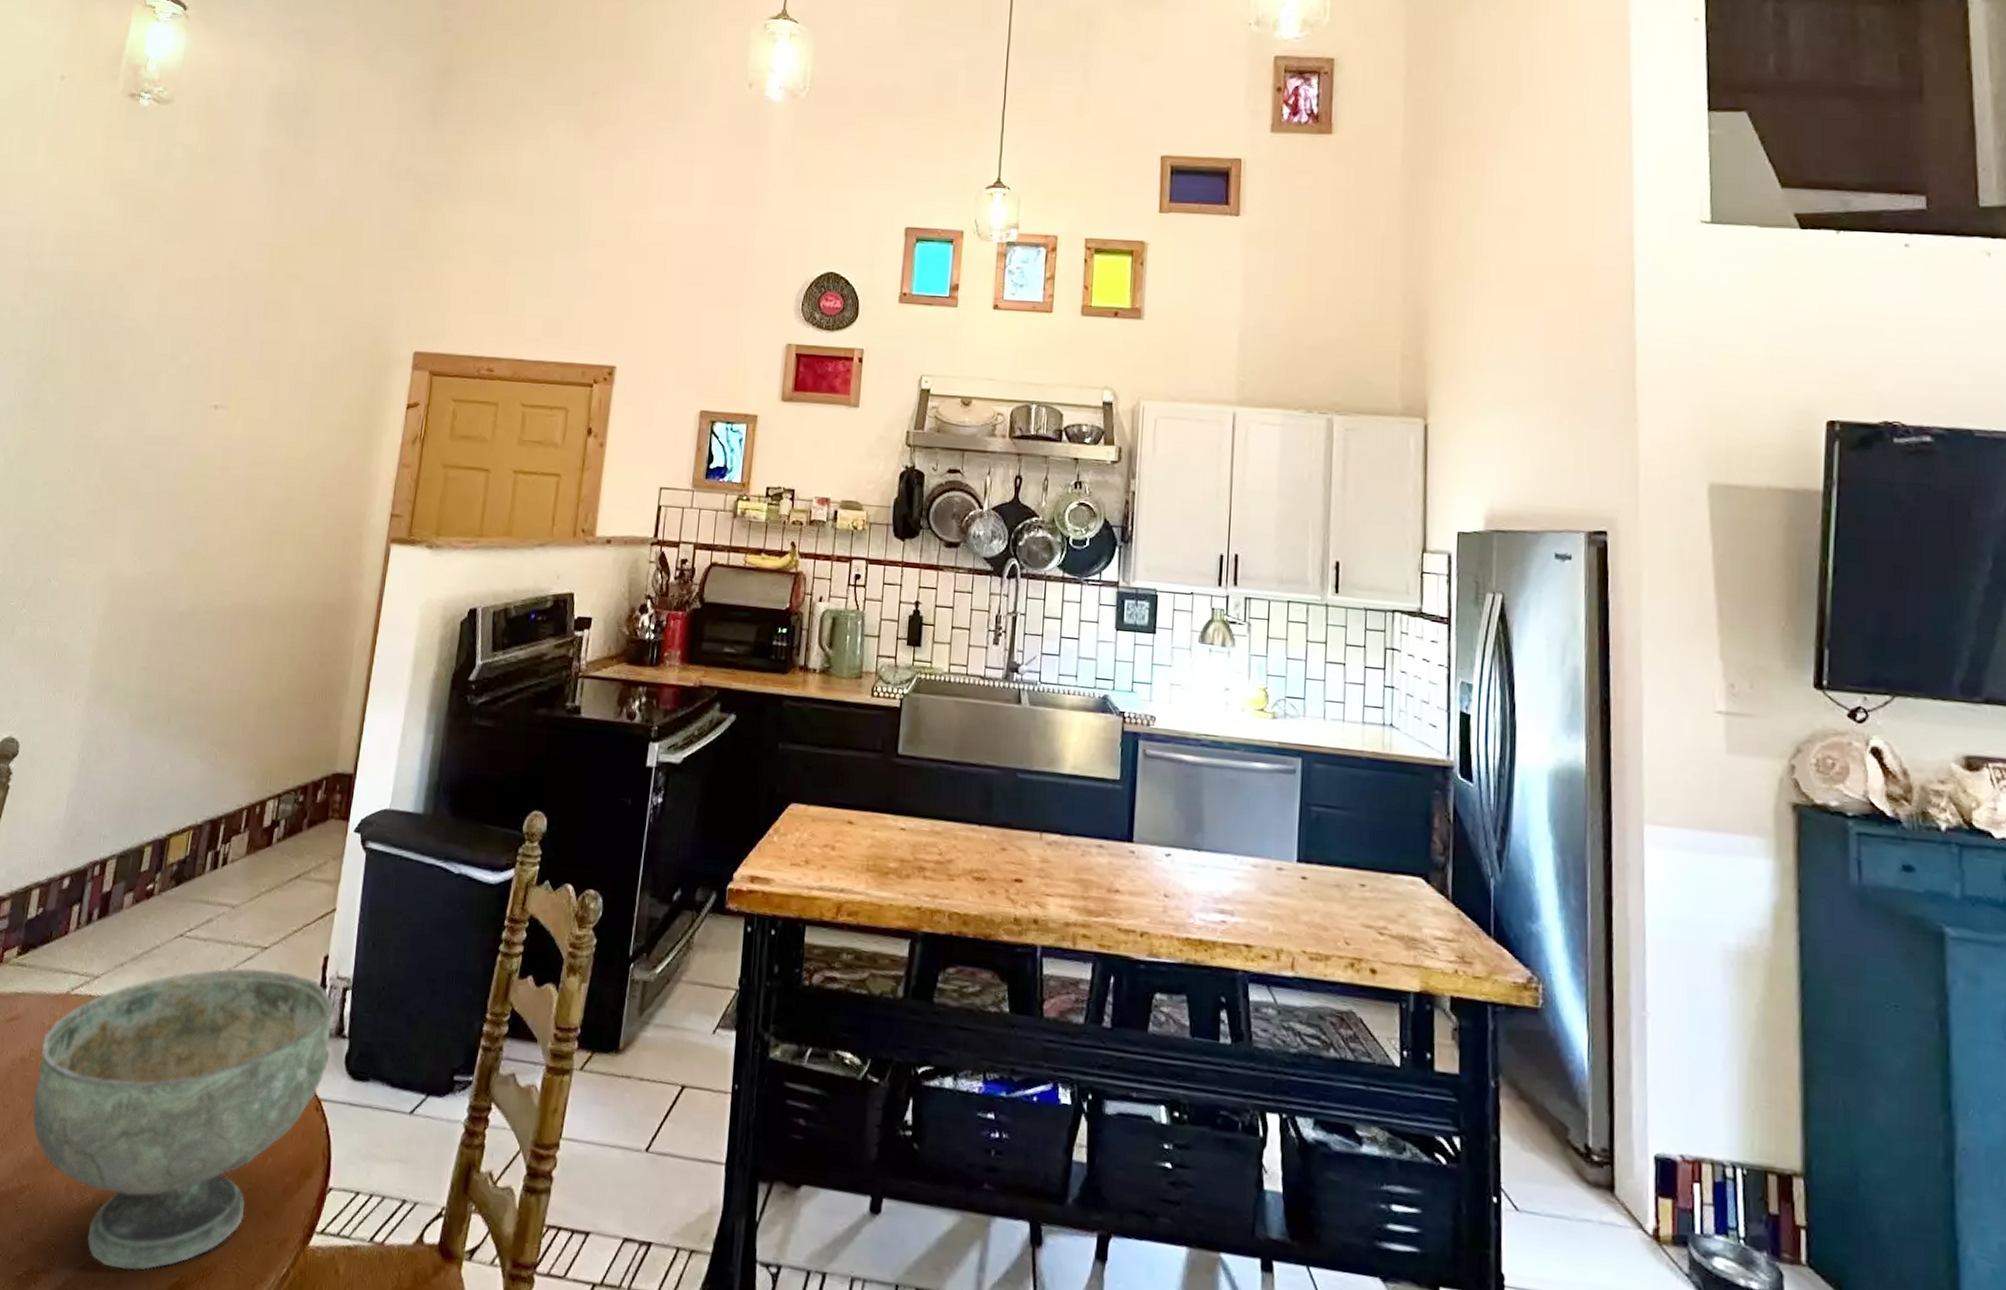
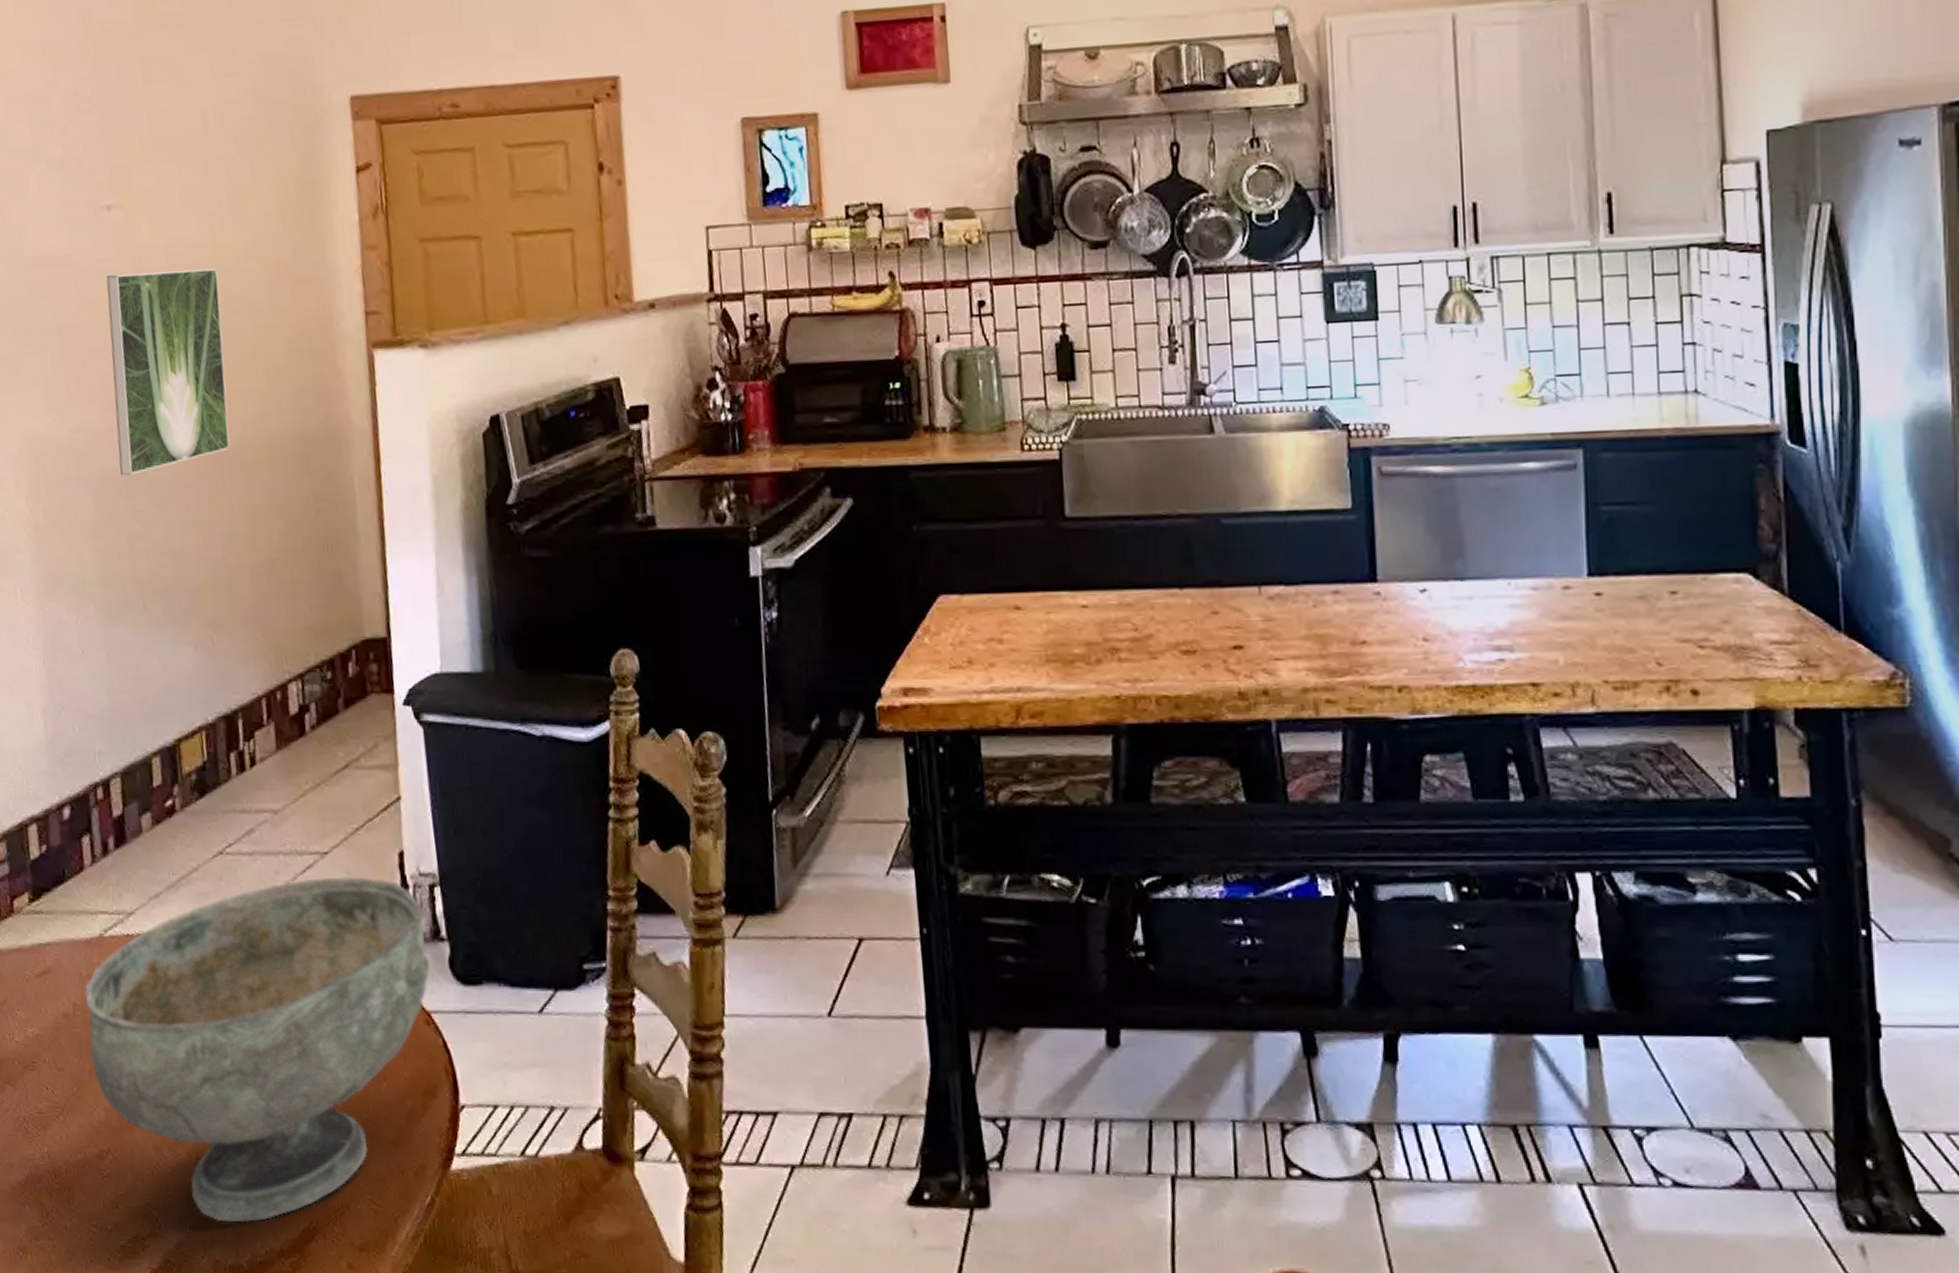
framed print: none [175,458,287,614] -> present [106,269,230,475]

